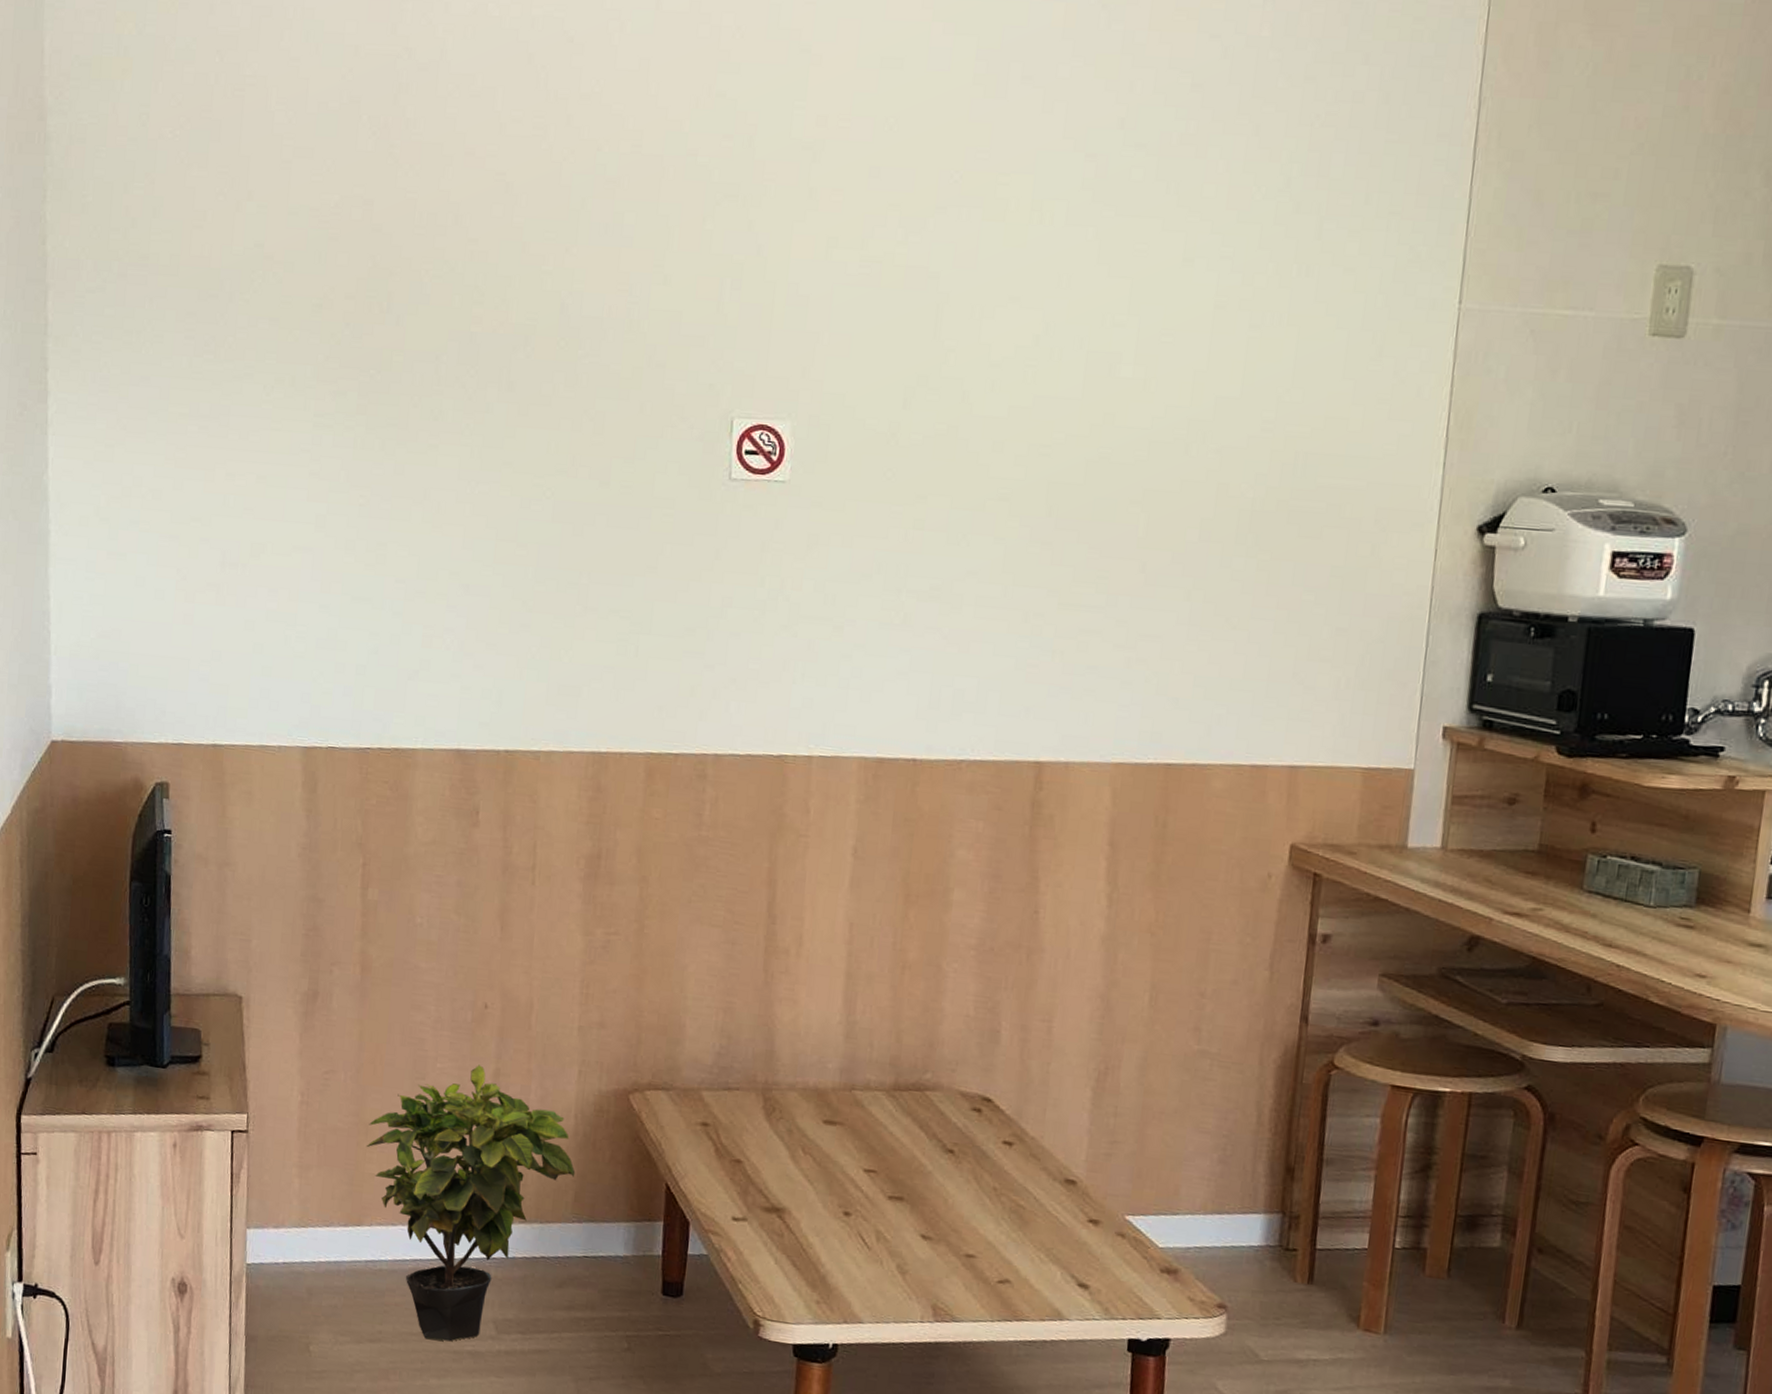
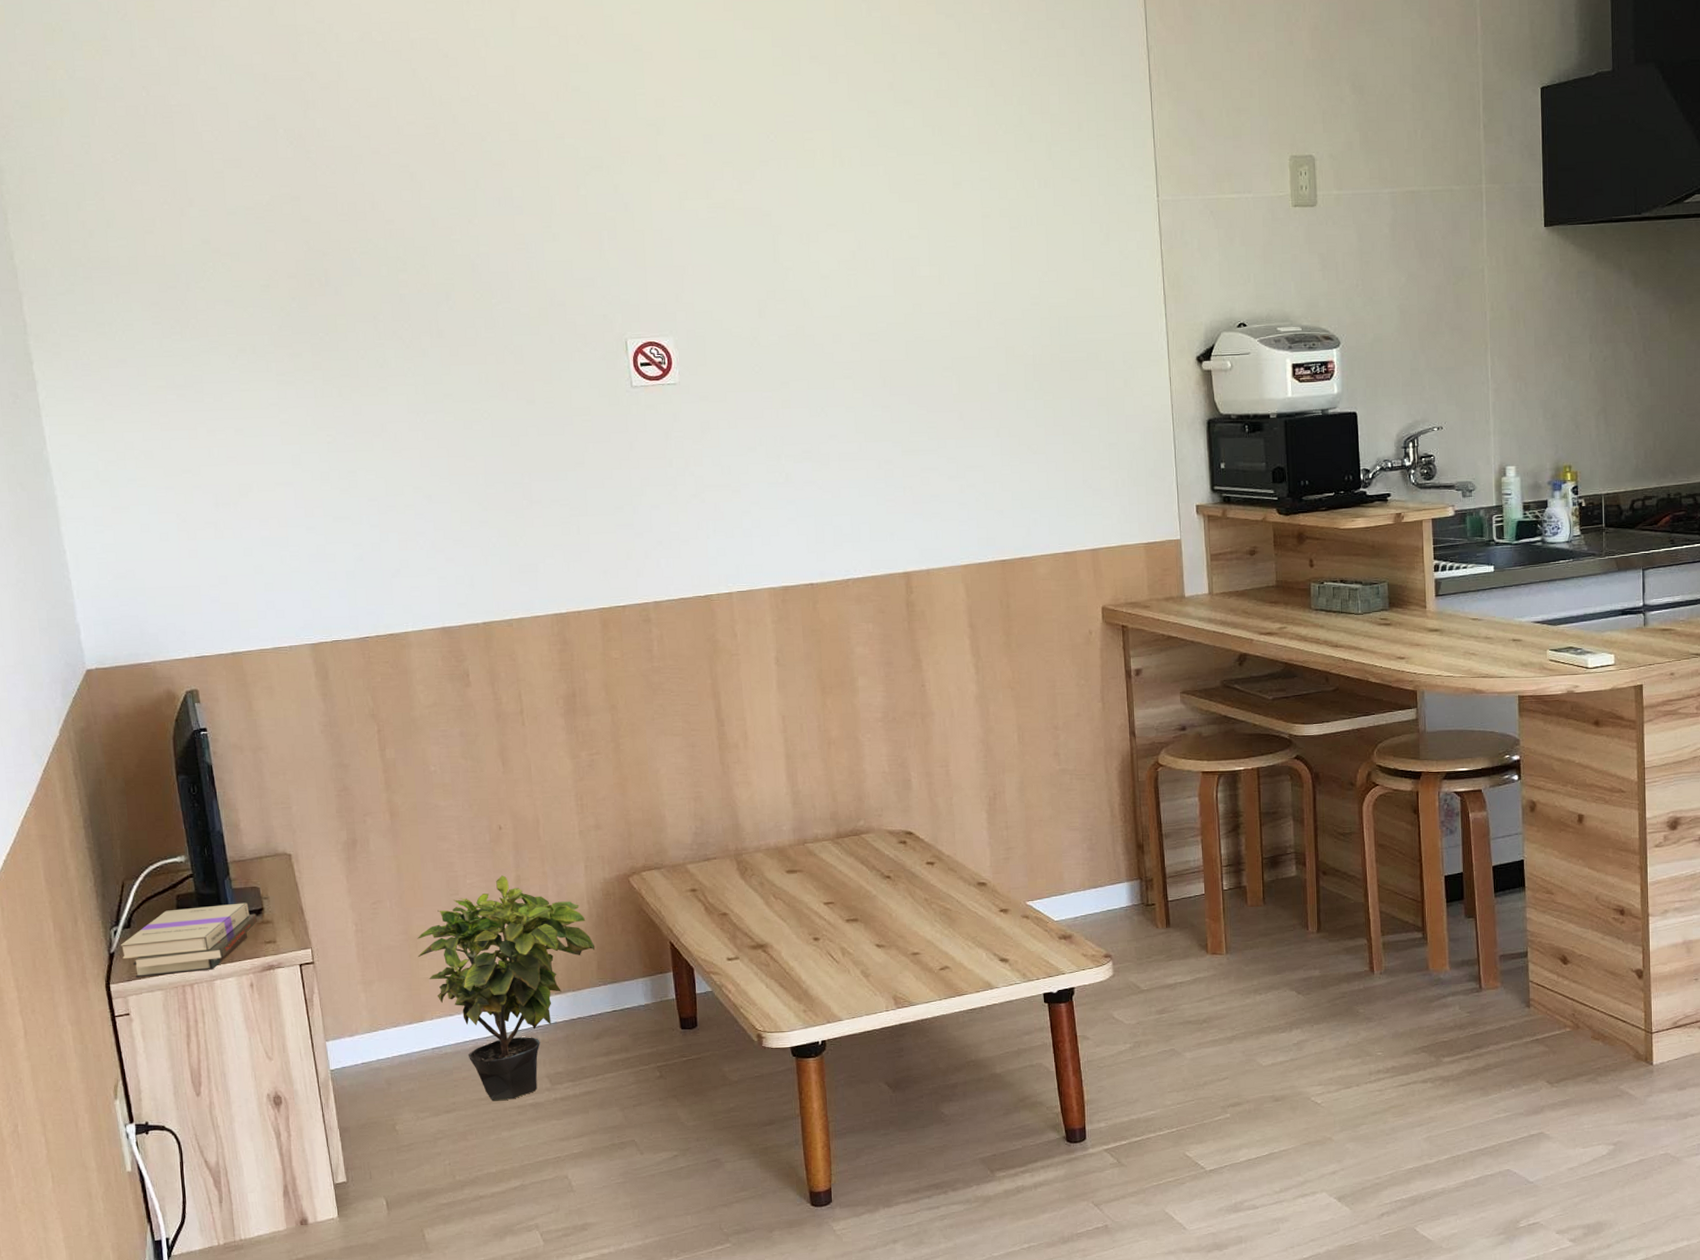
books: none [39,1039,193,1119] -> present [120,902,257,978]

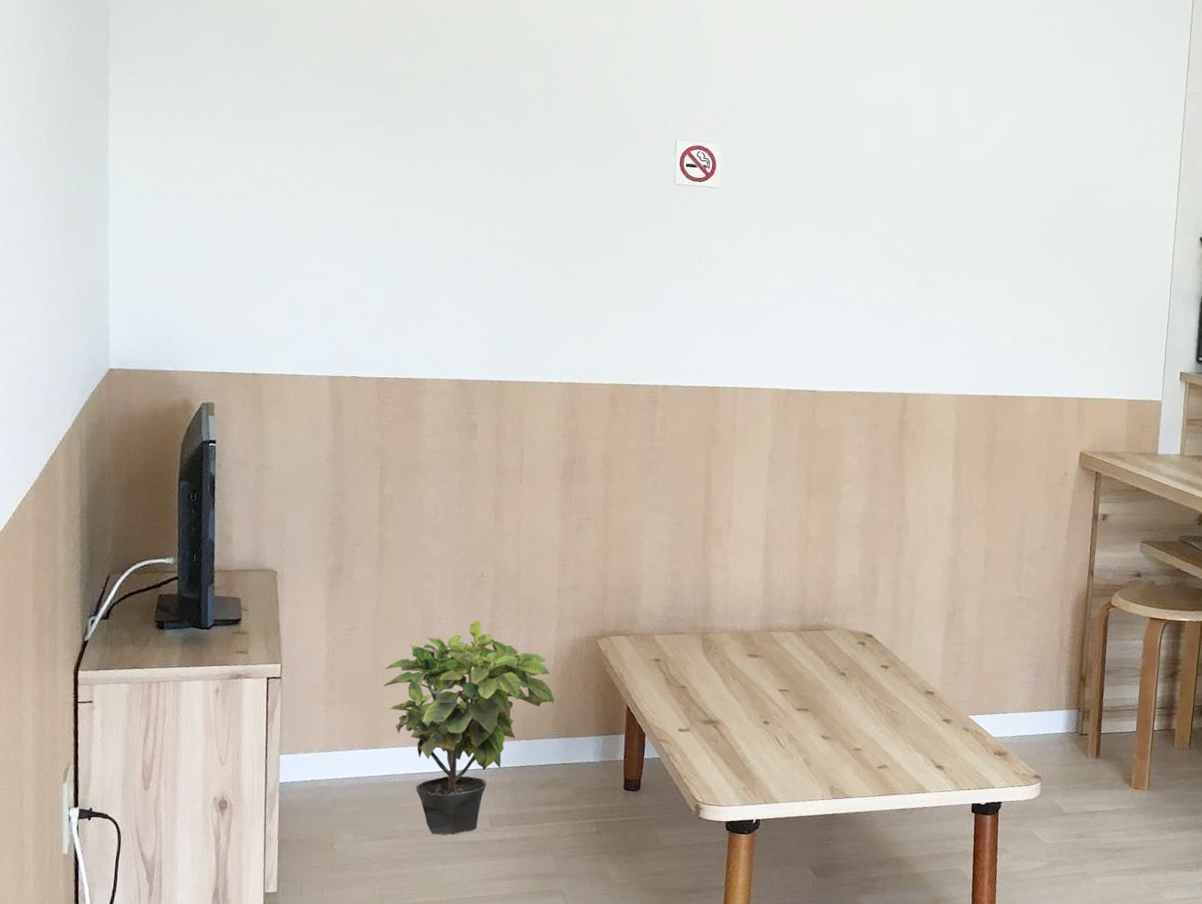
books: present [120,902,257,978] -> none [95,608,234,671]

